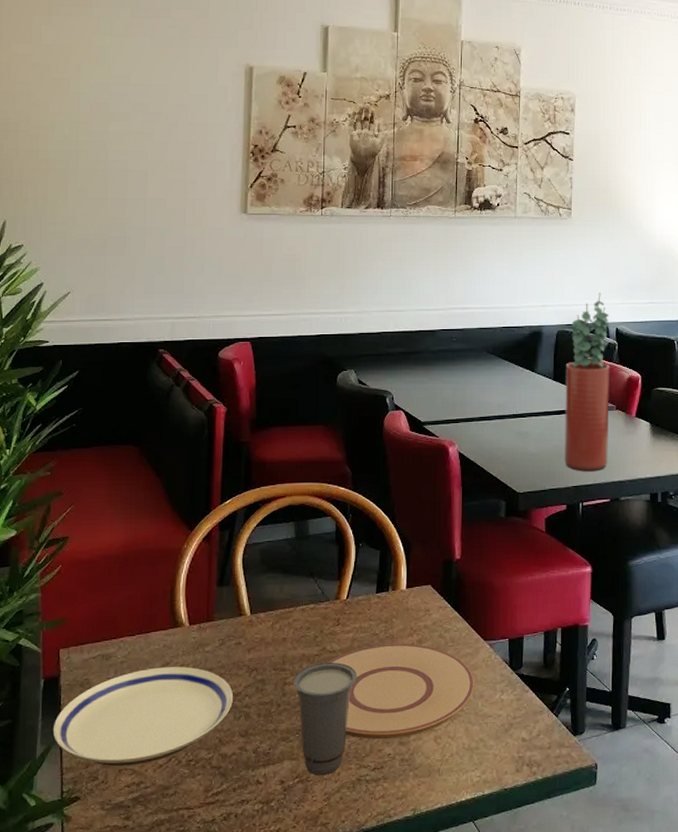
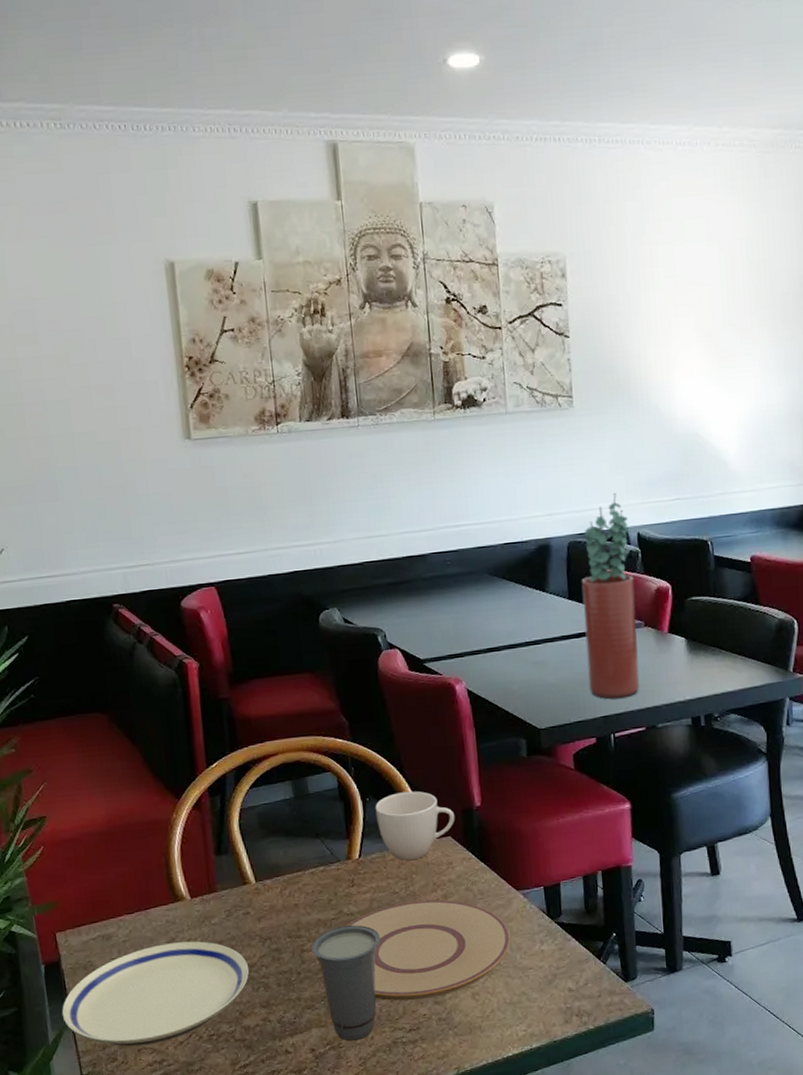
cup: none [366,540,436,604] -> present [375,791,455,860]

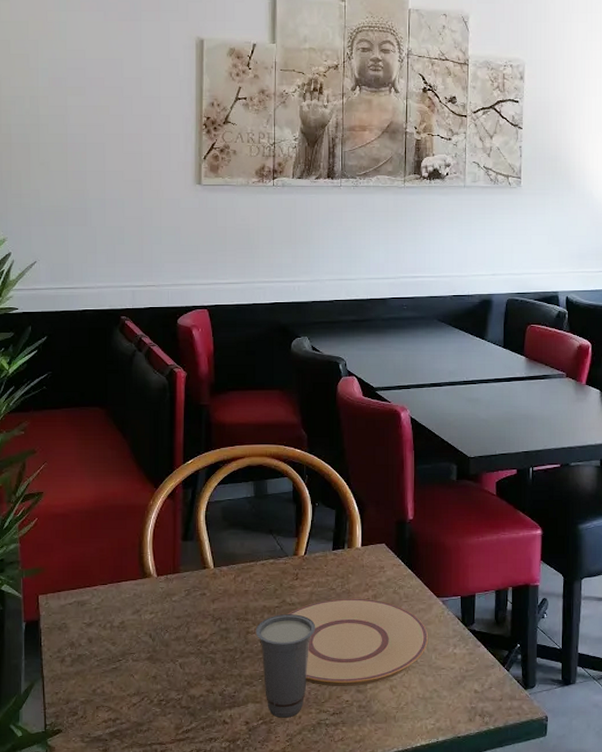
plate: present [61,941,249,1046] -> none [35,614,200,704]
cup: present [375,791,455,860] -> none [322,501,390,561]
vase: present [581,493,640,699] -> none [515,262,560,436]

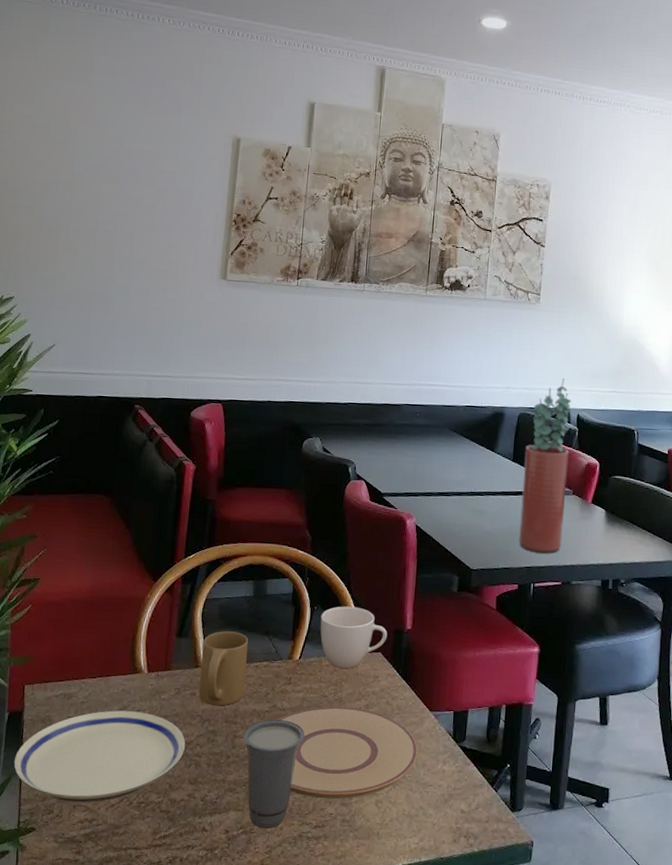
plate: none [35,614,200,704] -> present [13,710,186,803]
cup: none [209,532,254,605] -> present [199,631,249,706]
cup: none [322,501,390,561] -> present [320,606,388,668]
vase: none [515,262,560,436] -> present [519,379,571,553]

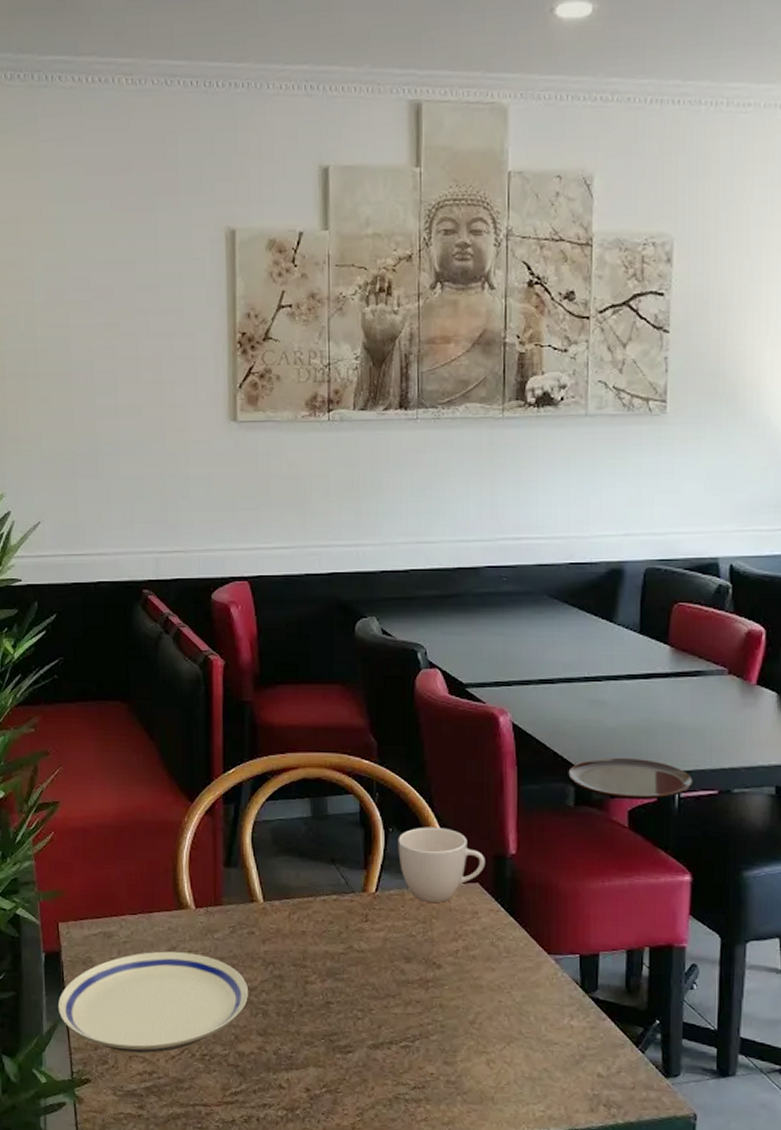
cup: present [199,631,249,706] -> none [257,859,313,947]
cup: present [243,719,305,828] -> none [316,963,391,1088]
plate: present [277,706,419,800] -> none [355,948,537,1058]
plate: none [454,555,544,589] -> present [568,758,693,801]
vase: present [519,379,571,553] -> none [655,517,720,753]

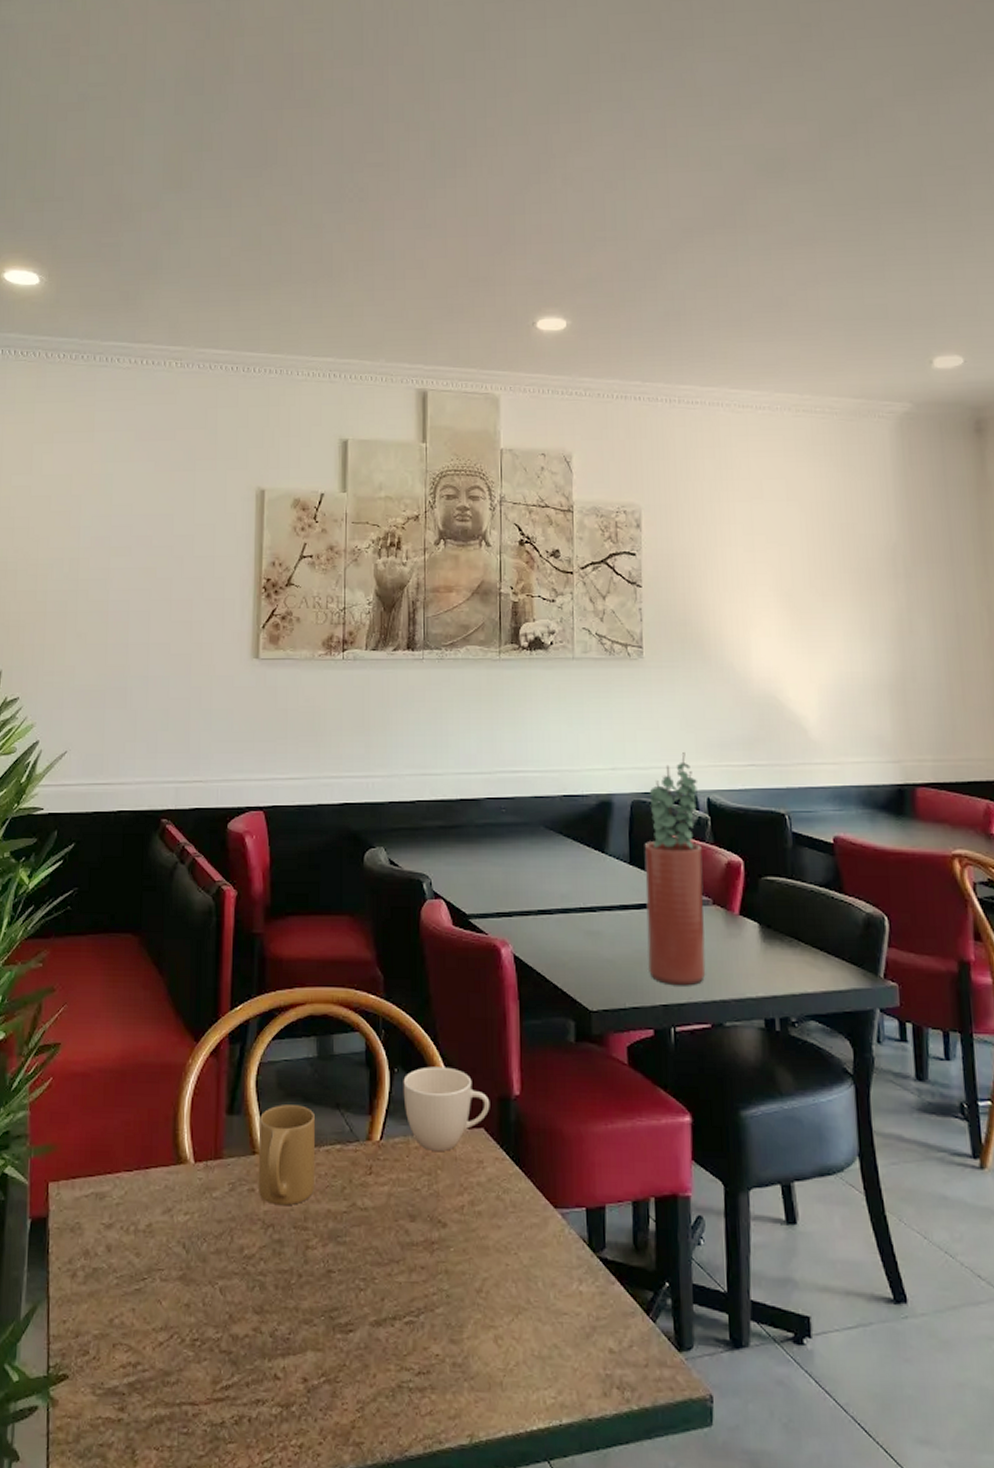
plate: present [57,951,249,1053] -> none [39,1214,246,1340]
cup: none [257,859,313,947] -> present [259,1105,316,1206]
plate: present [568,758,693,801] -> none [568,991,687,1036]
vase: none [655,517,720,753] -> present [644,753,706,985]

